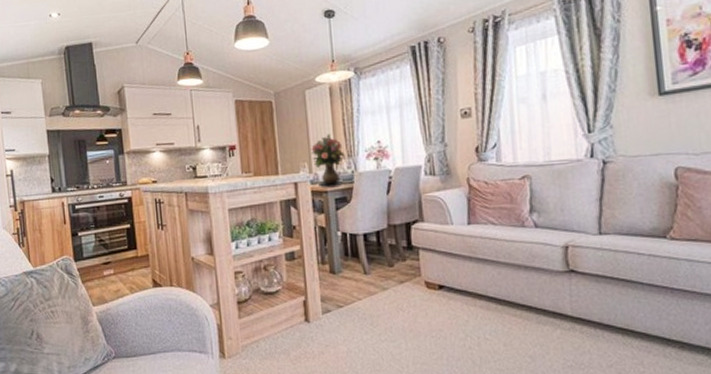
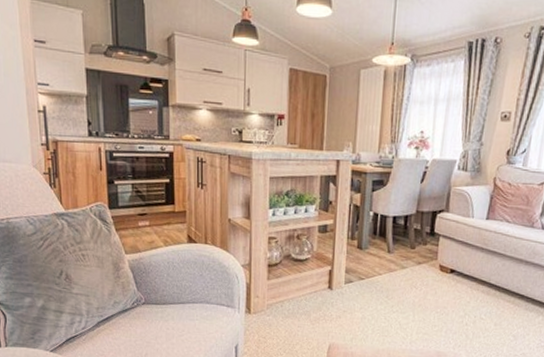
bouquet: present [311,134,345,188] -> none [357,117,389,170]

